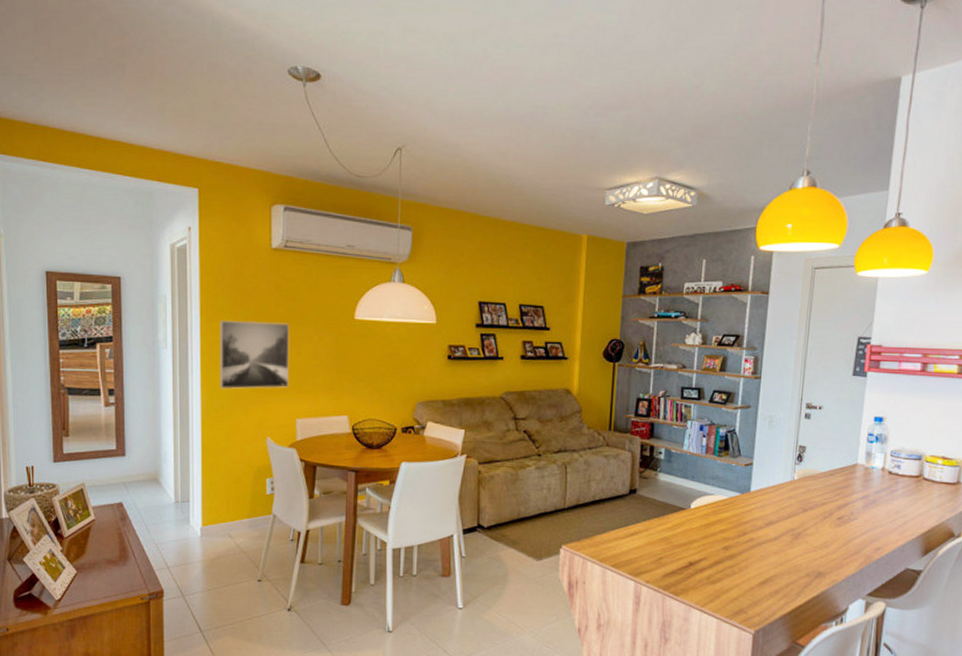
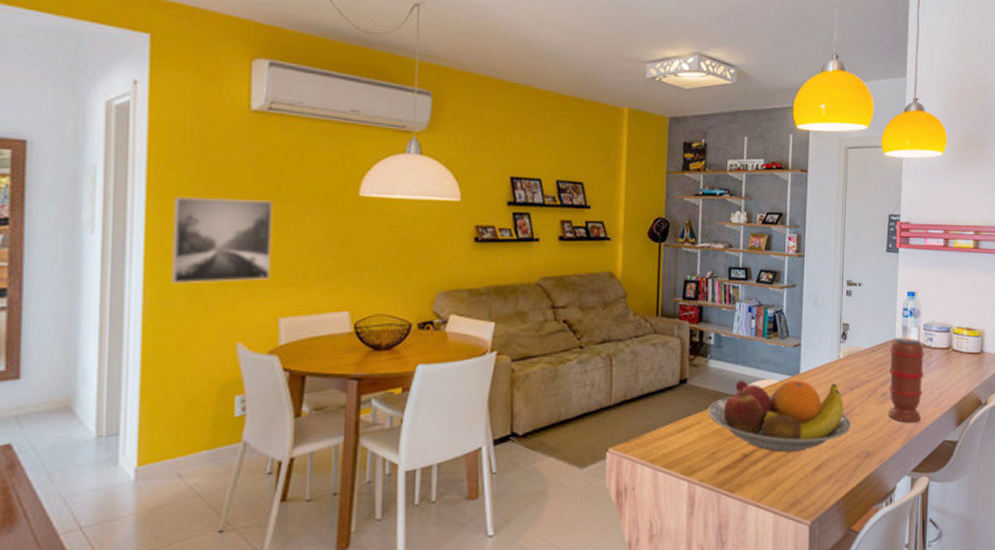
fruit bowl: none [655,494,803,565] -> present [707,380,852,453]
spice grinder: none [844,463,890,548] -> present [888,338,925,423]

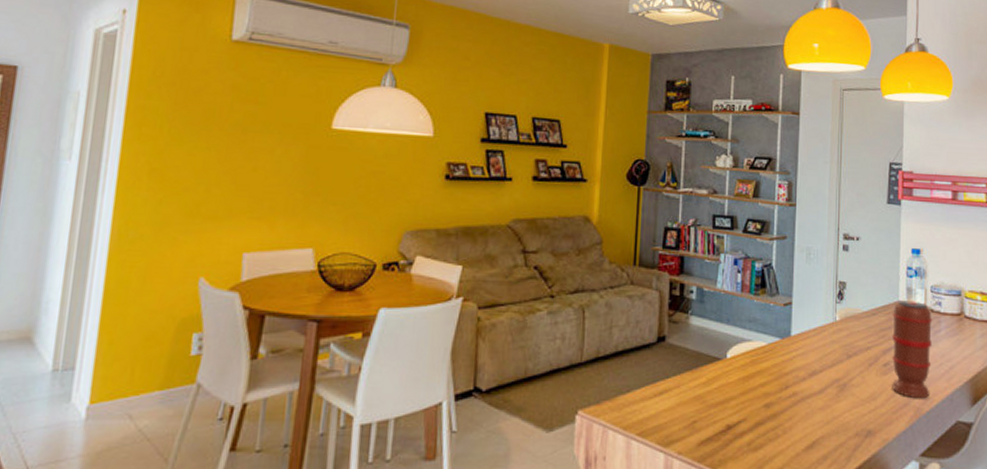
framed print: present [172,197,272,283] -> none [141,126,245,214]
fruit bowl: present [707,380,852,453] -> none [687,340,850,426]

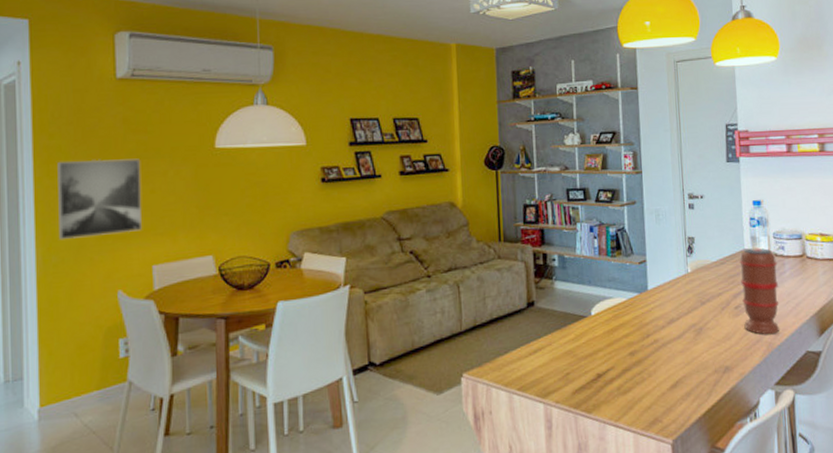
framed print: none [141,126,245,214] -> present [57,158,142,239]

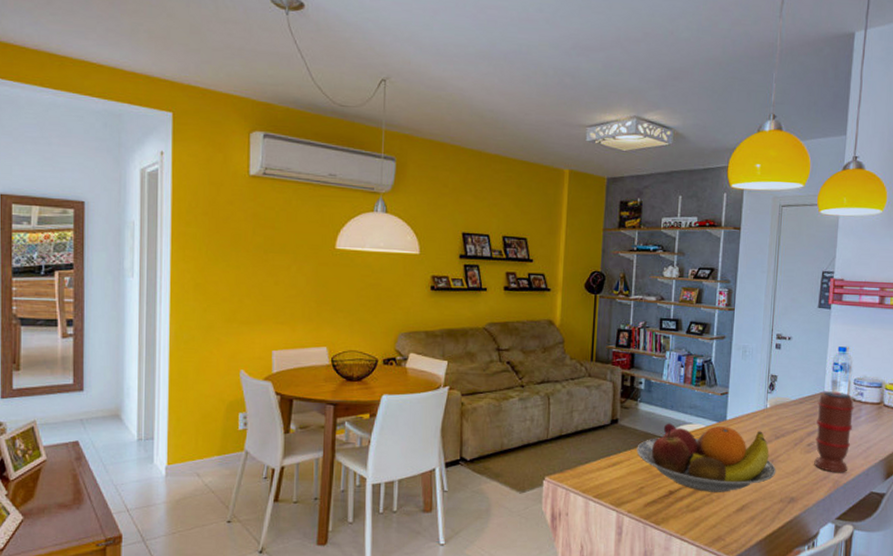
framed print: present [57,158,142,239] -> none [191,249,266,320]
fruit bowl: none [557,297,707,371] -> present [636,423,777,492]

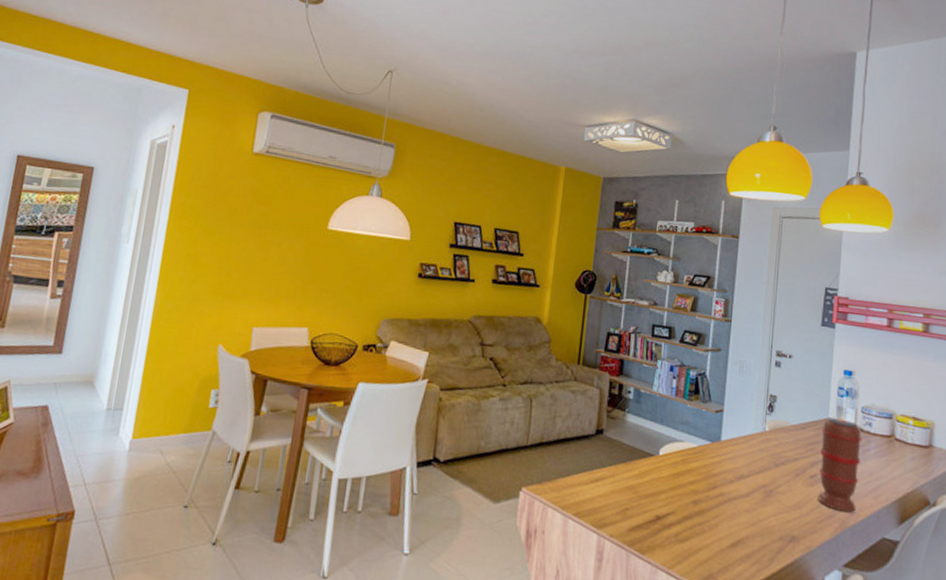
fruit bowl: present [636,423,777,492] -> none [622,438,776,523]

